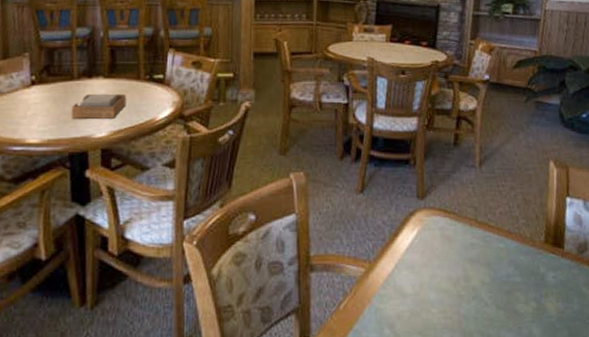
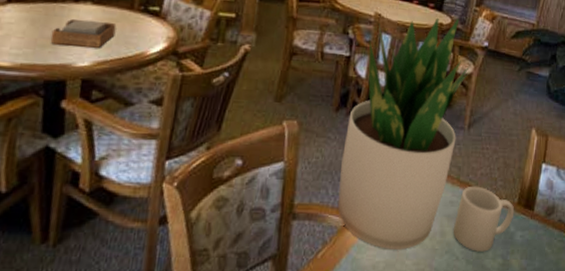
planter: none [352,54,473,298] -> present [337,17,470,250]
mug: none [477,226,543,296] -> present [453,186,515,252]

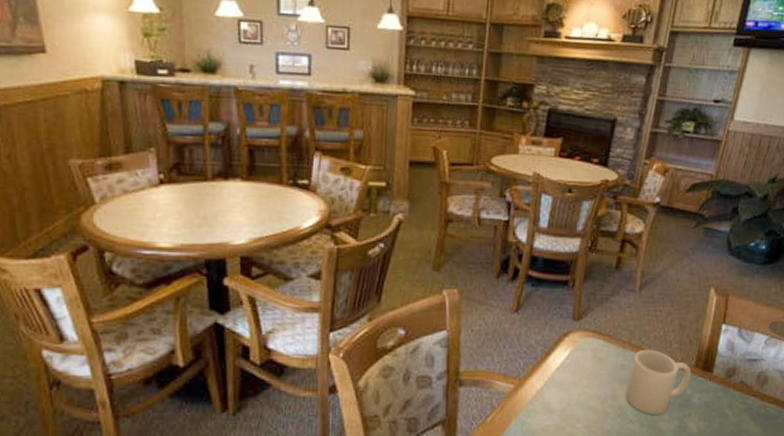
napkin holder: present [50,19,117,48] -> none [206,196,268,225]
planter: present [337,17,470,250] -> none [504,174,640,413]

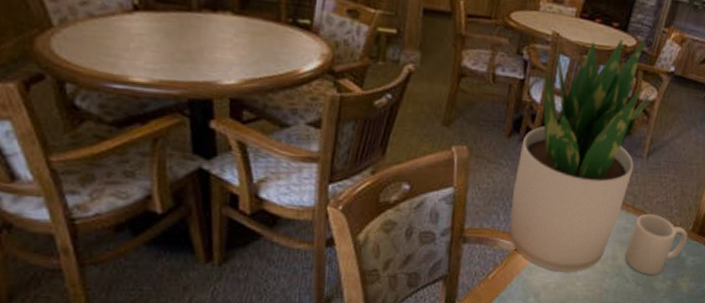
planter: none [504,174,640,413] -> present [509,38,653,272]

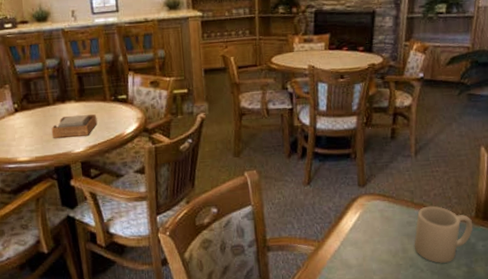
napkin holder: none [189,31,263,65] -> present [51,113,98,138]
planter: present [509,38,653,272] -> none [300,56,408,268]

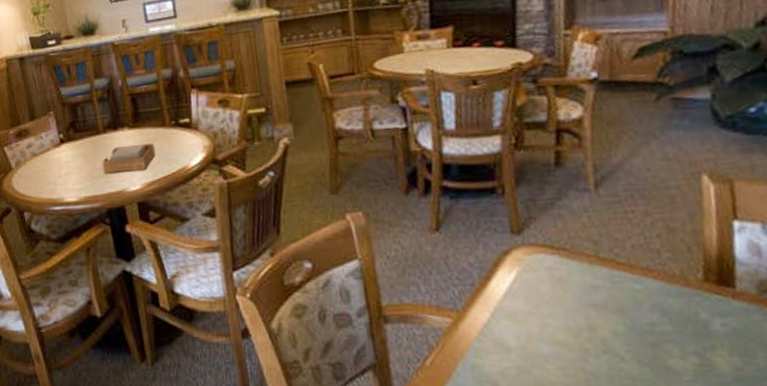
mug: present [414,205,473,263] -> none [605,262,702,349]

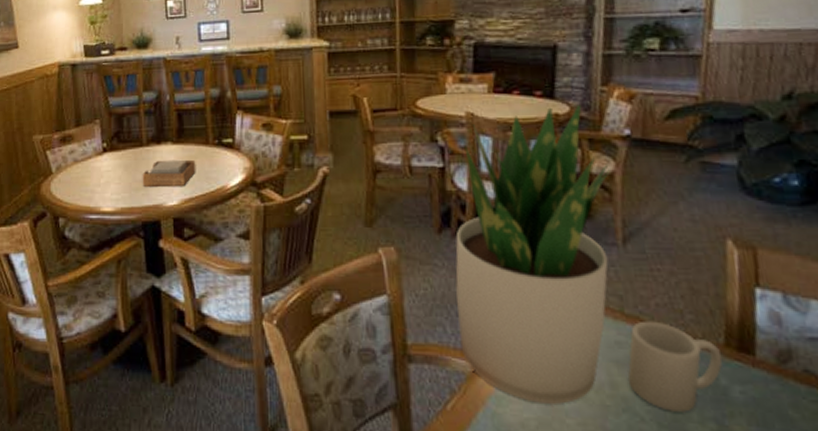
planter: none [423,51,581,352] -> present [455,105,610,404]
mug: none [605,262,702,349] -> present [627,320,723,412]

